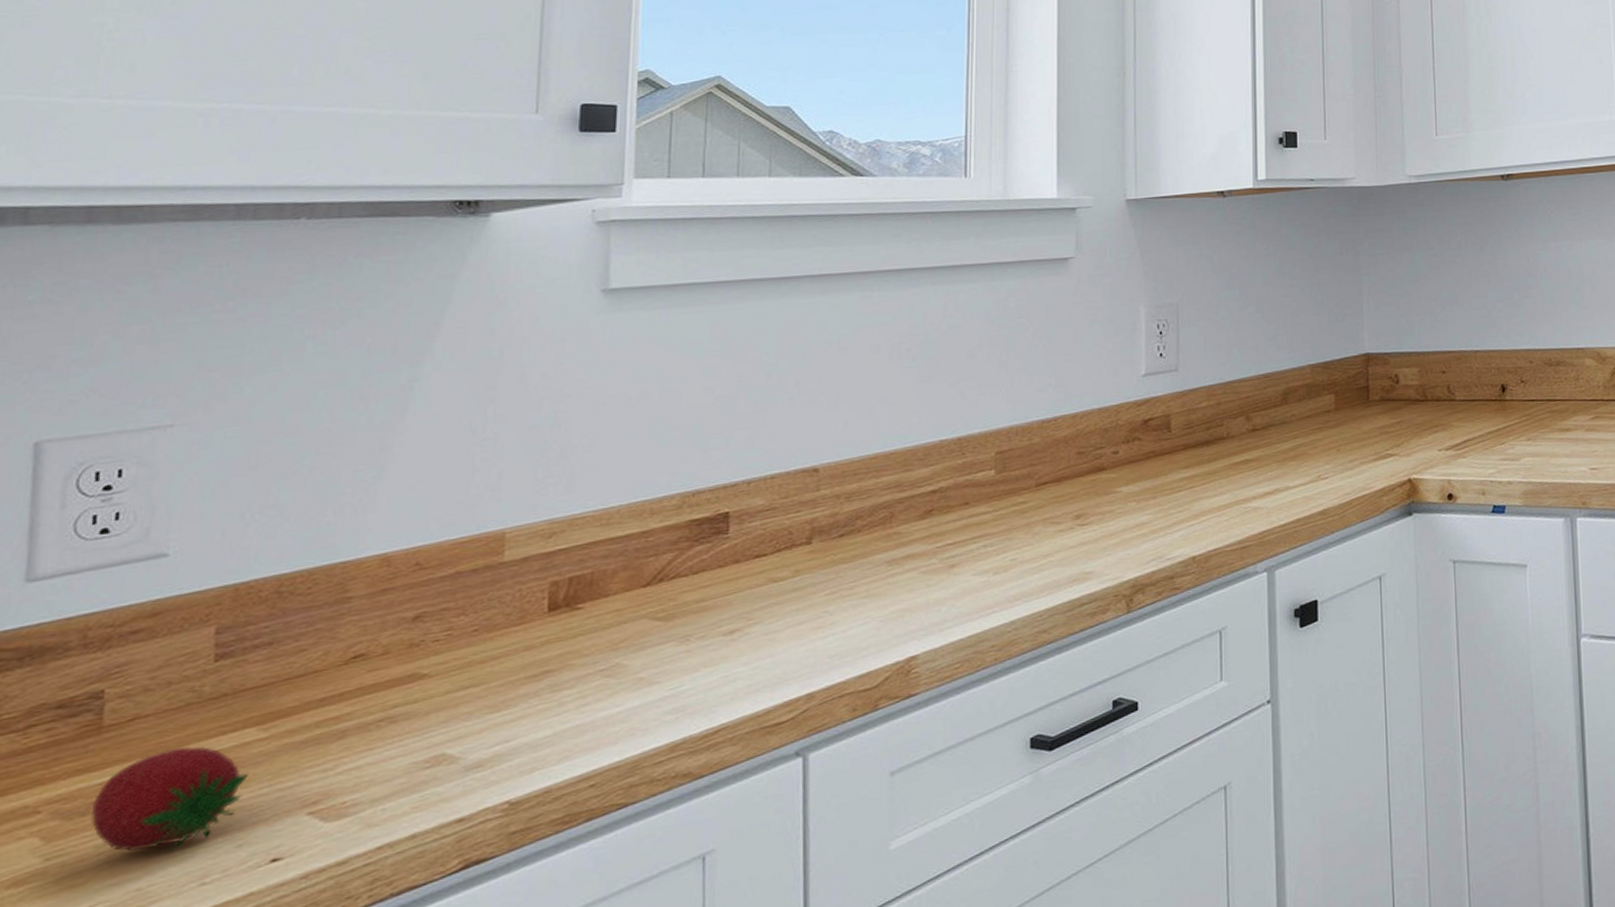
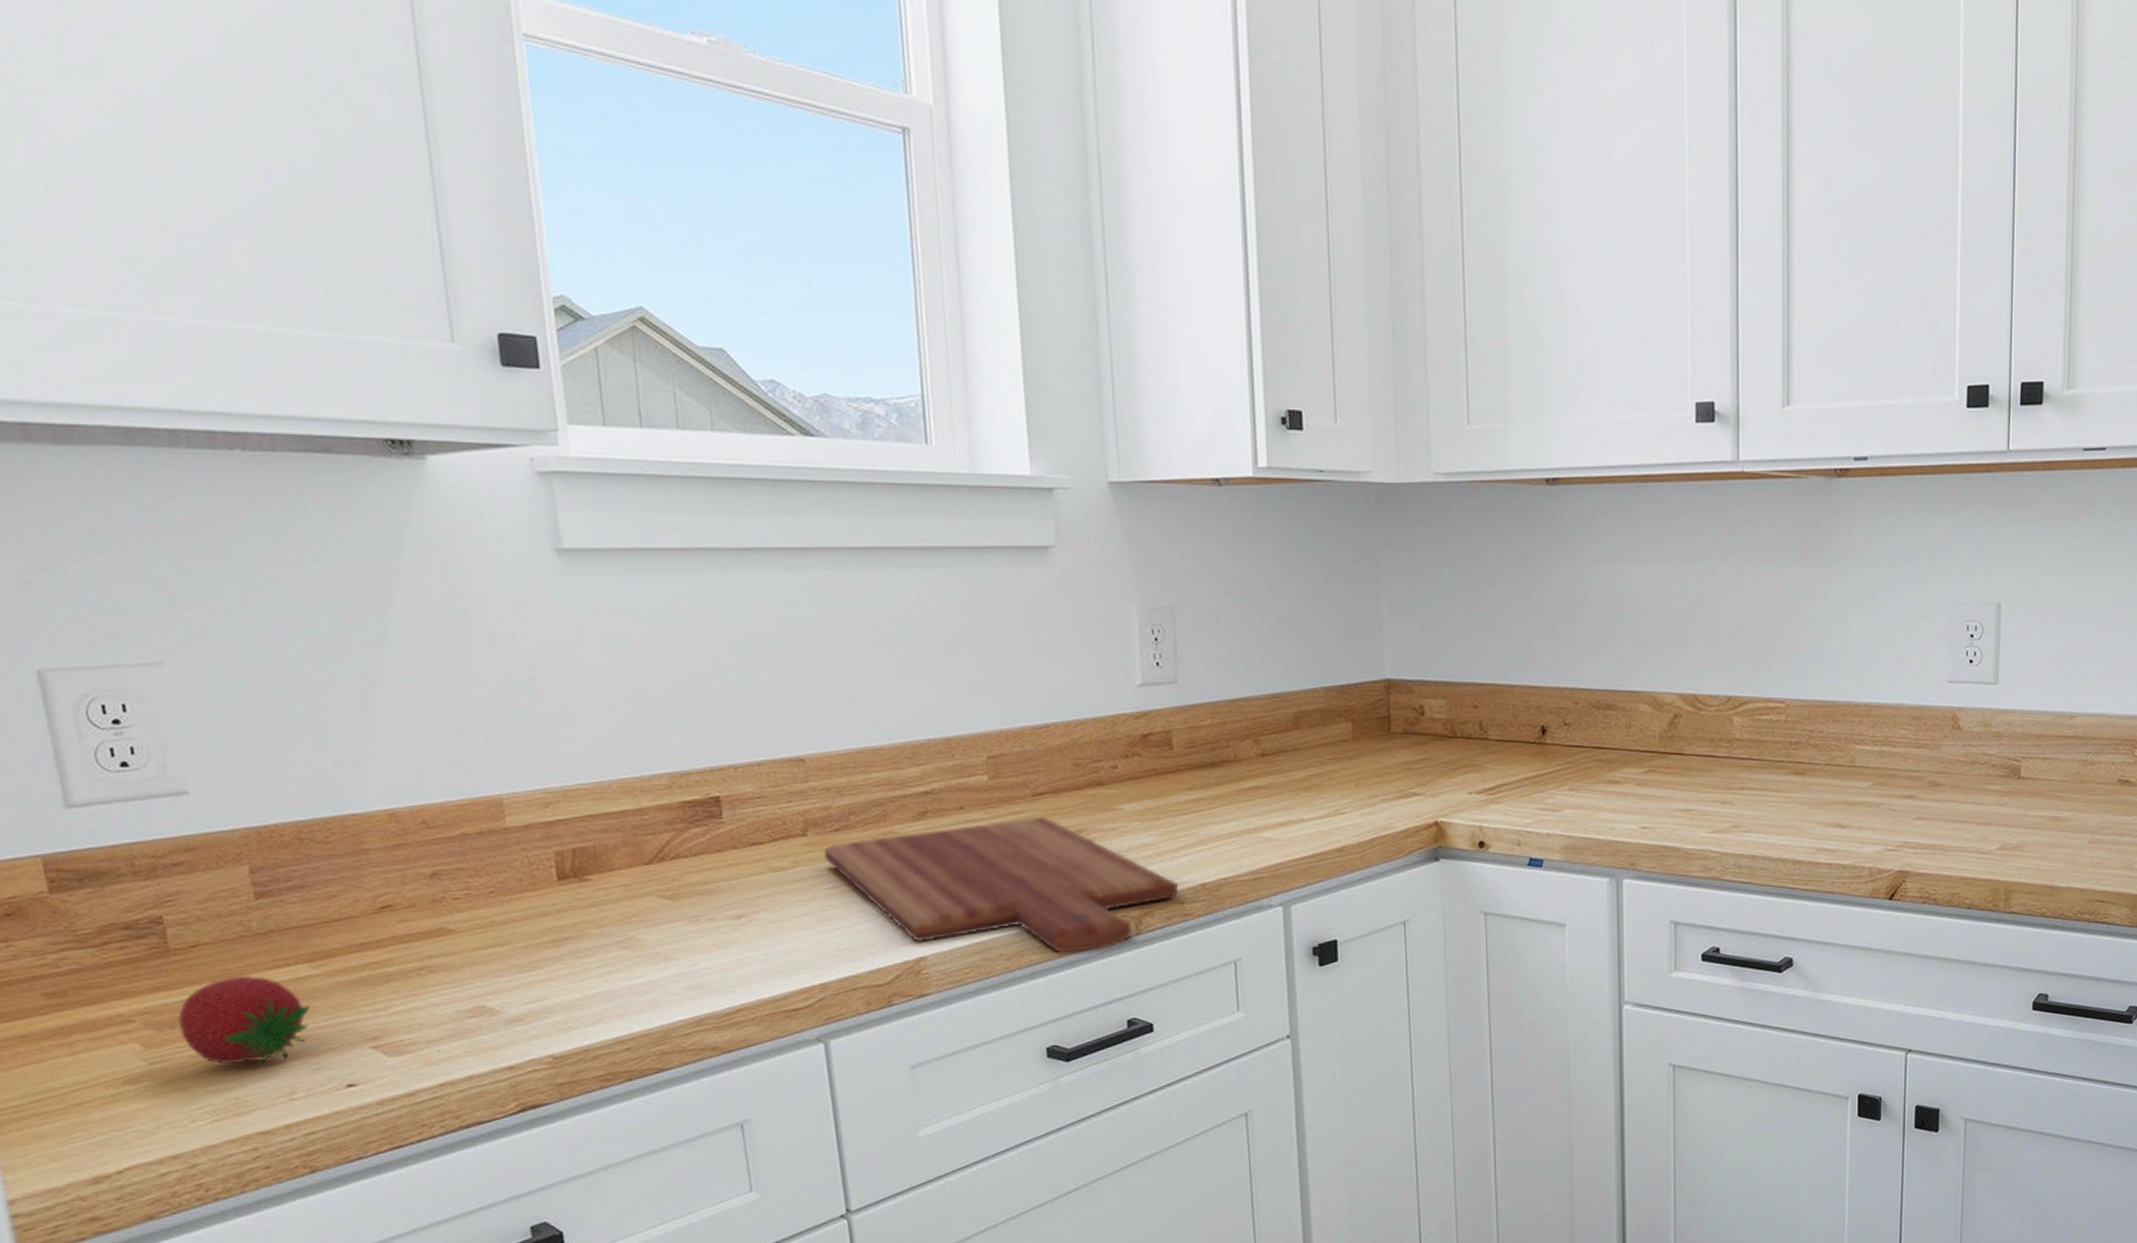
cutting board: none [827,505,1170,640] -> present [824,816,1179,954]

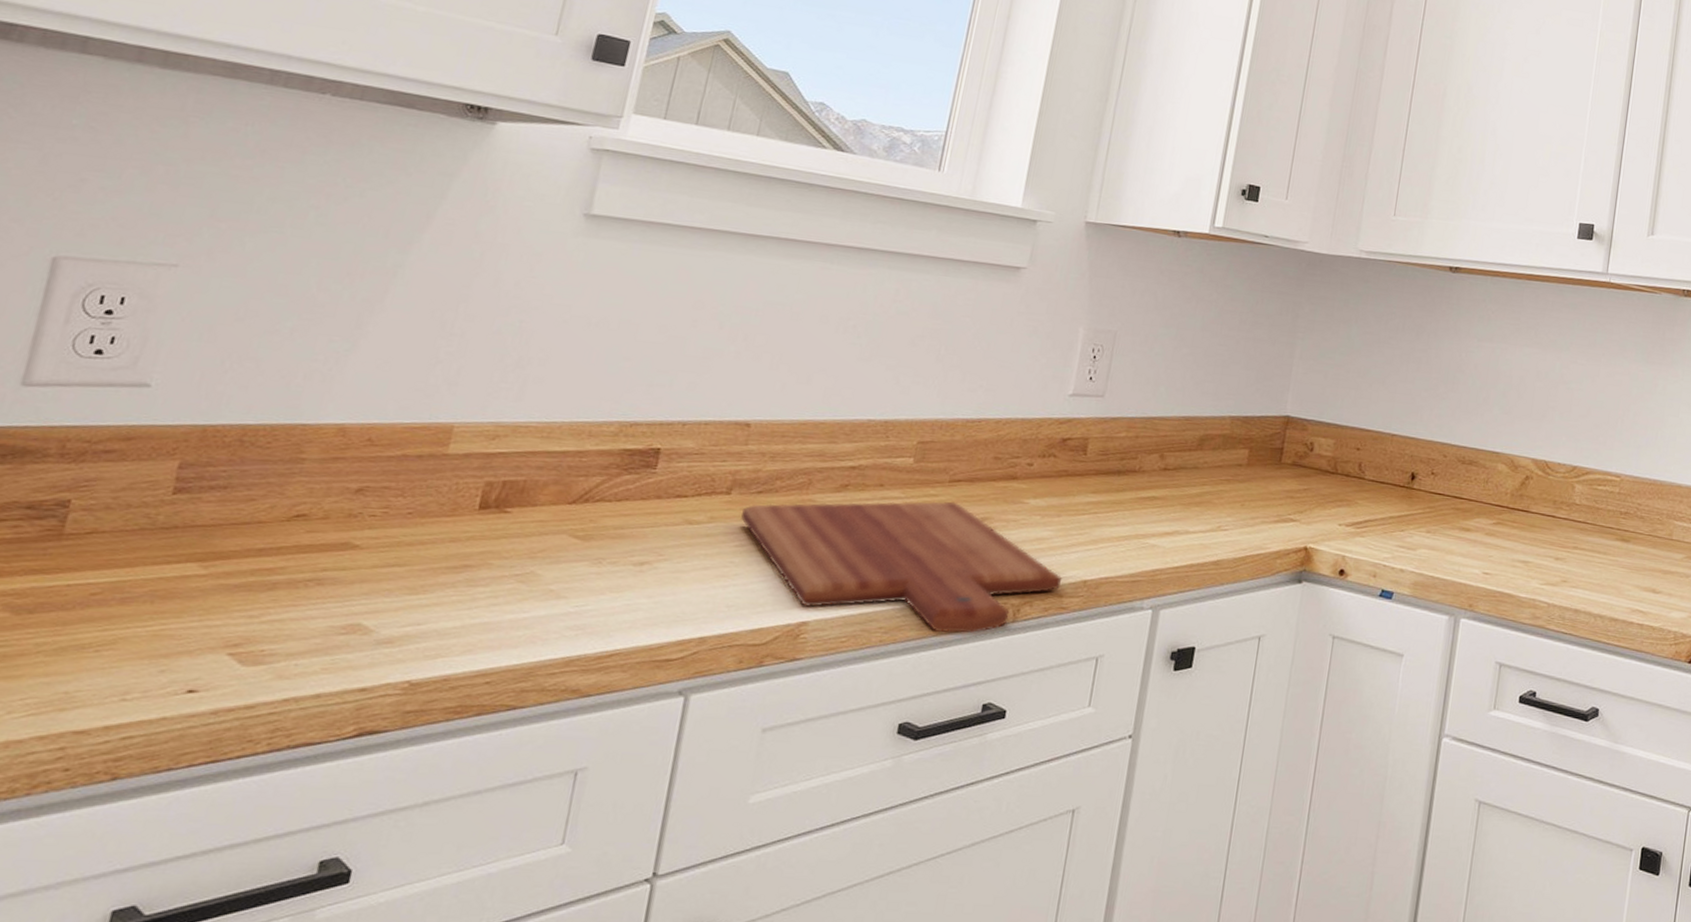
fruit: present [177,975,310,1068] -> none [36,567,183,664]

